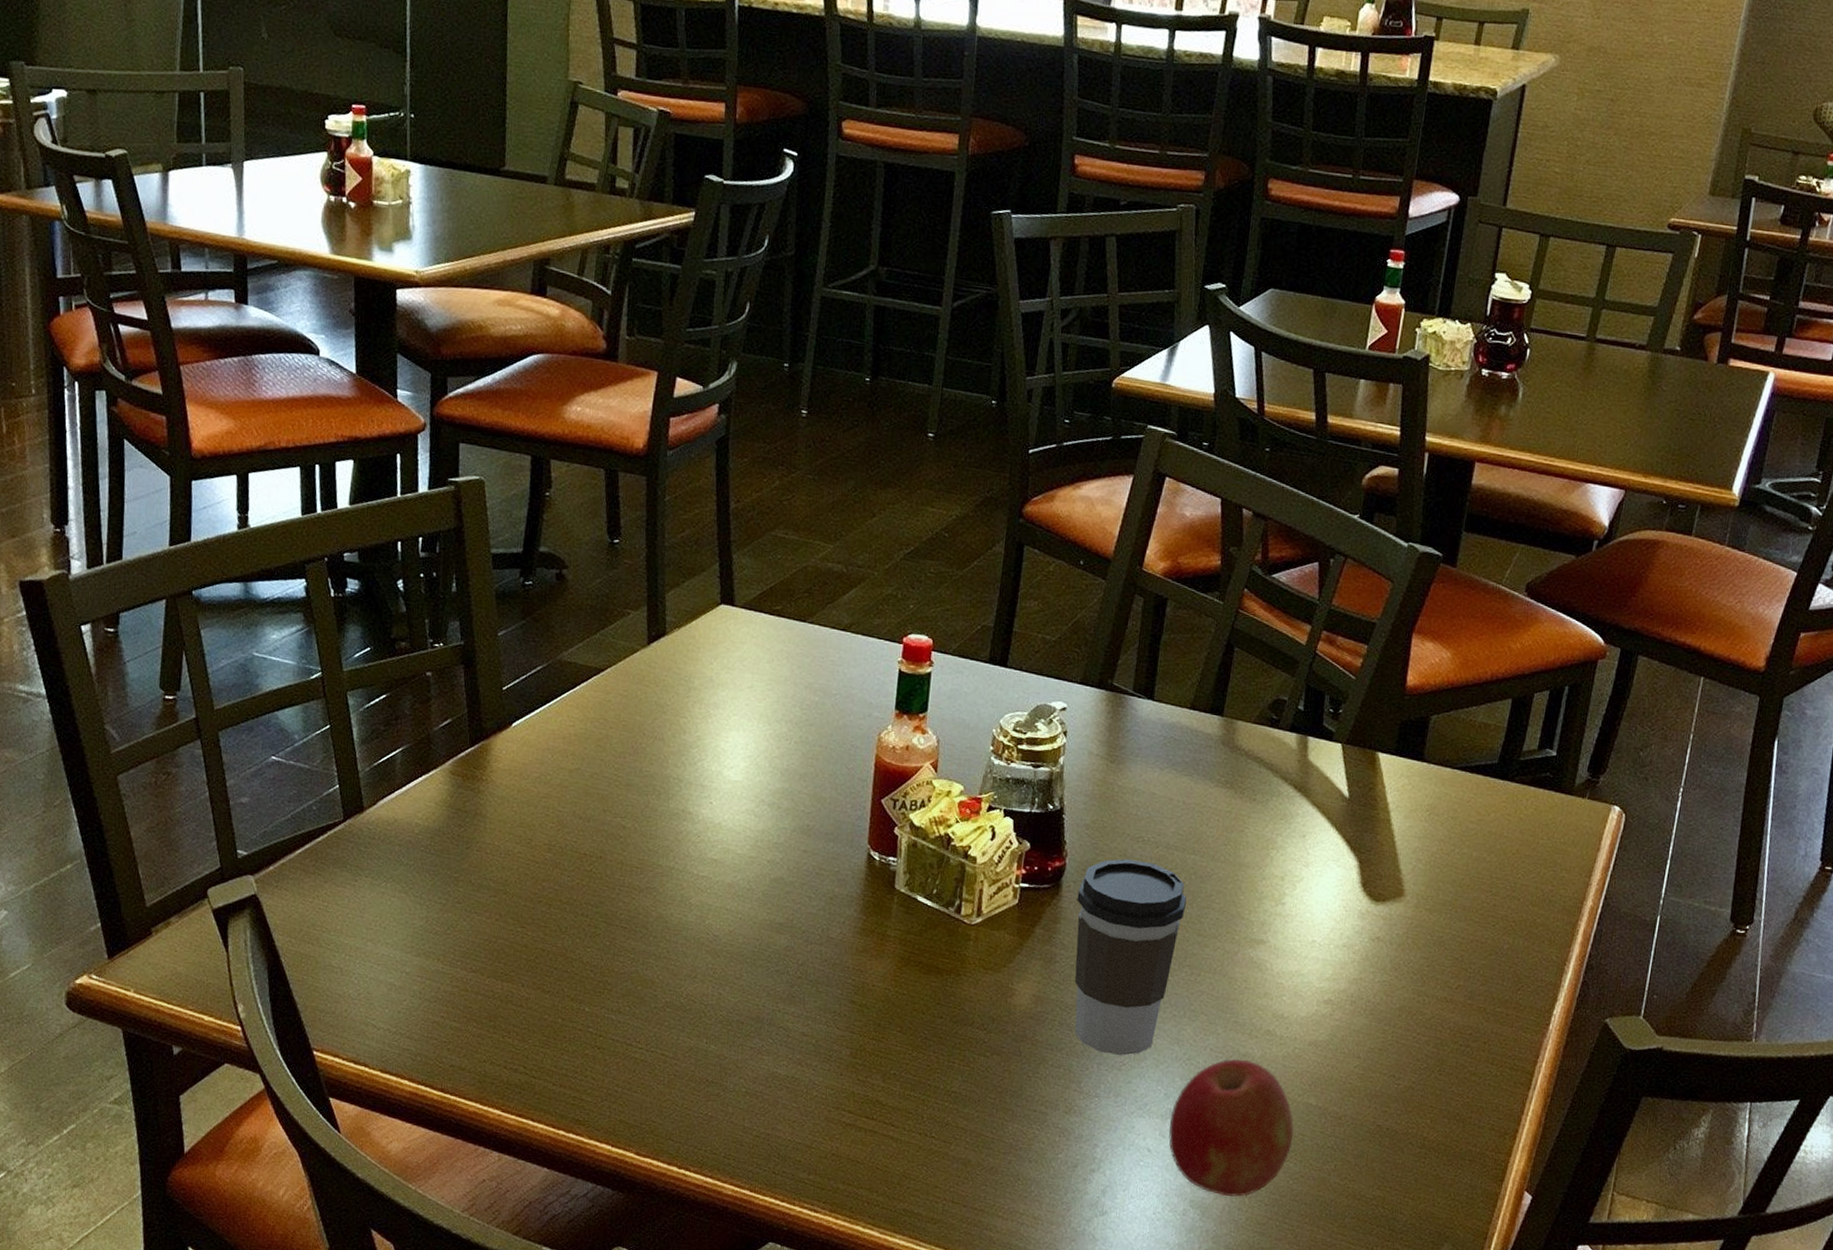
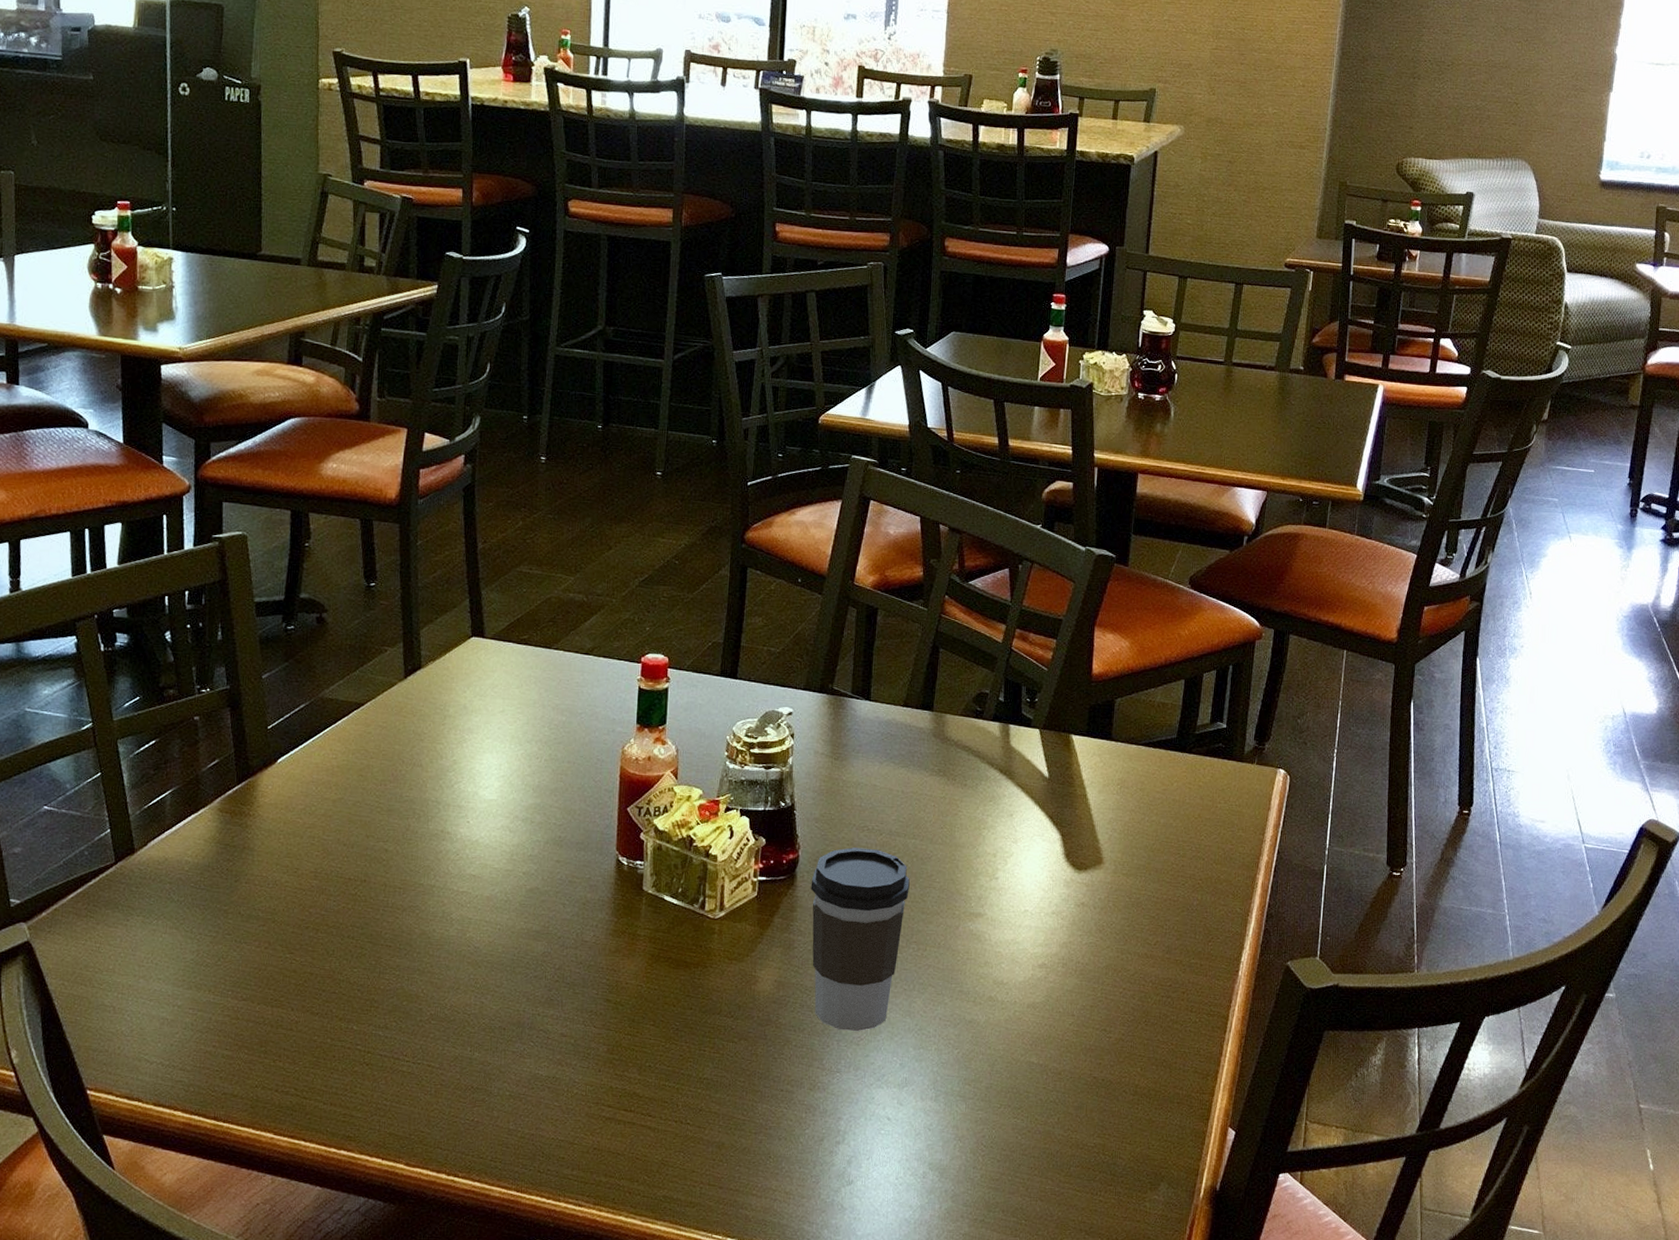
fruit: present [1169,1059,1294,1197] -> none [906,1025,1019,1157]

